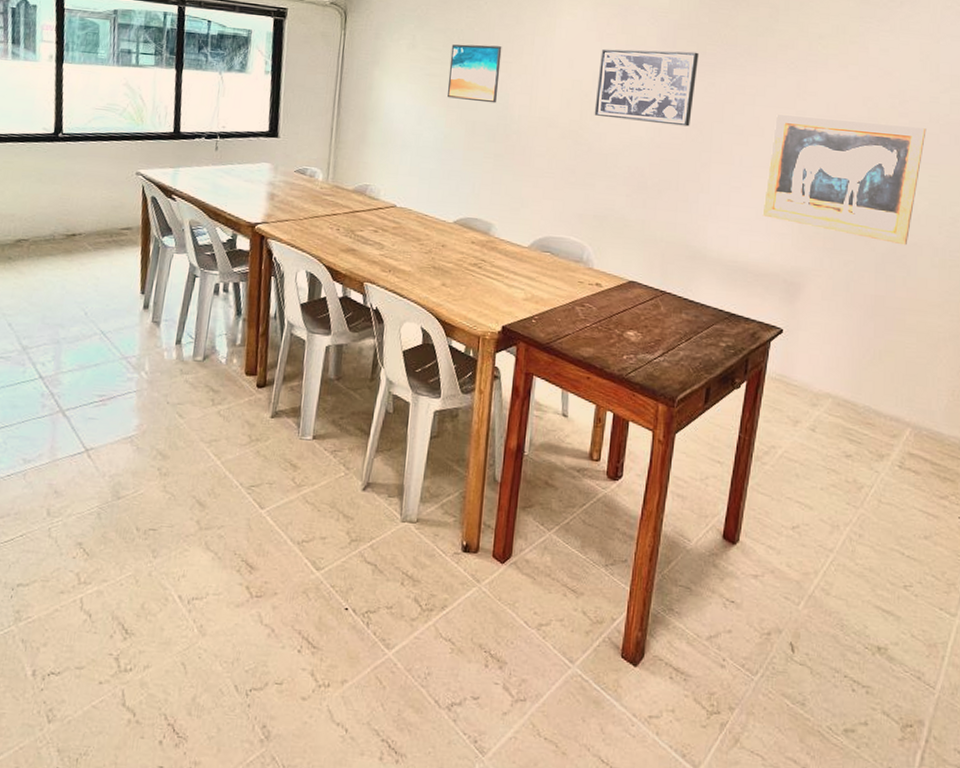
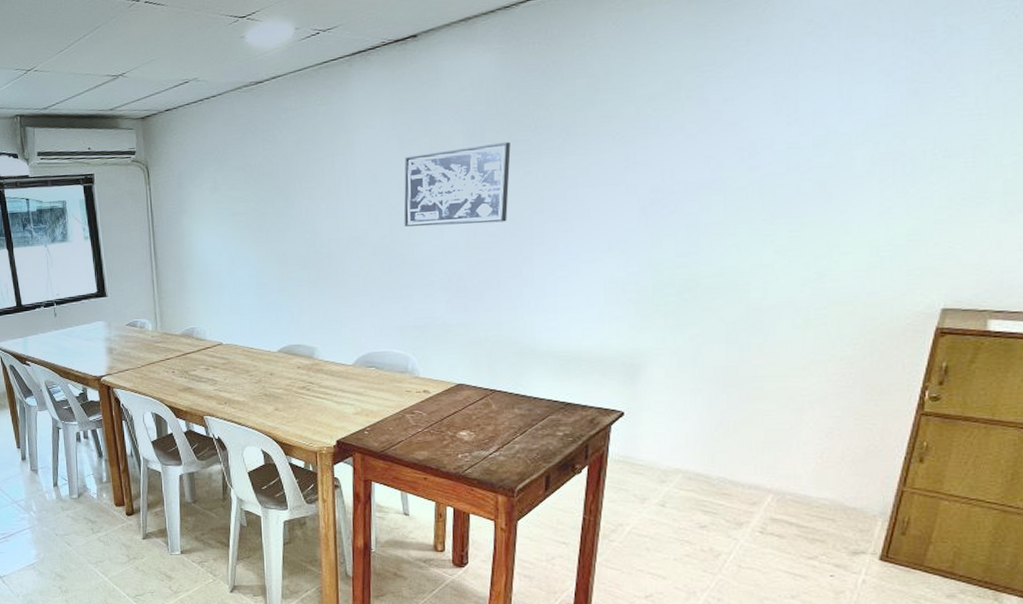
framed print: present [448,44,502,104] -> none [252,173,304,234]
wall art: present [762,115,926,246] -> none [594,179,784,310]

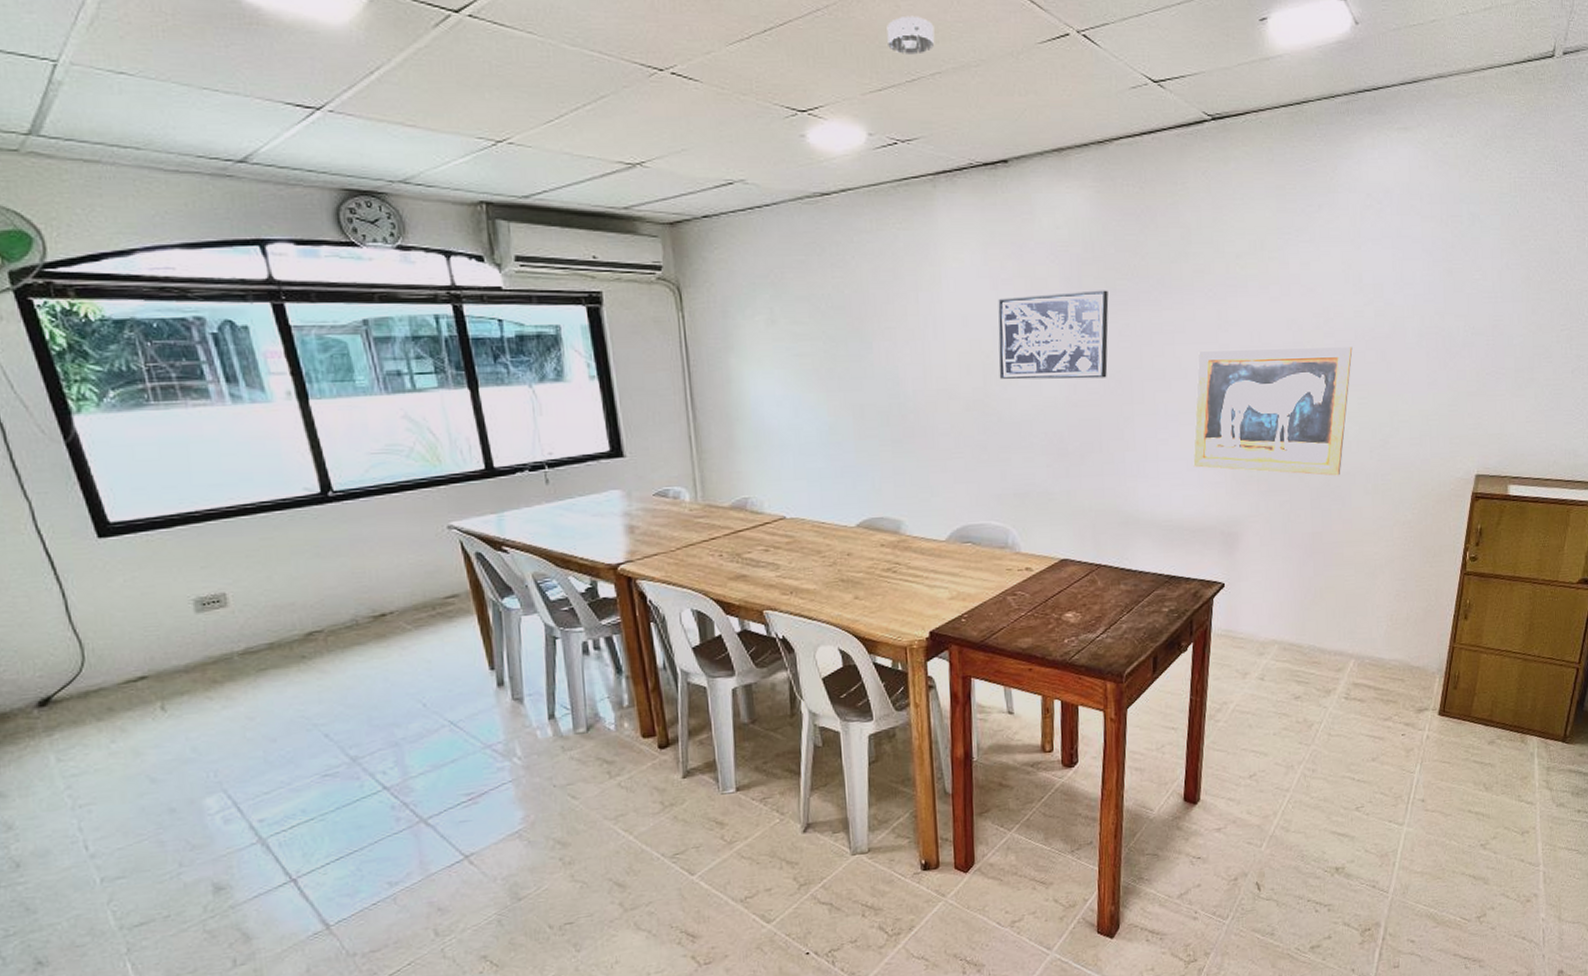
wall art: none [594,179,784,310] -> present [1193,347,1353,476]

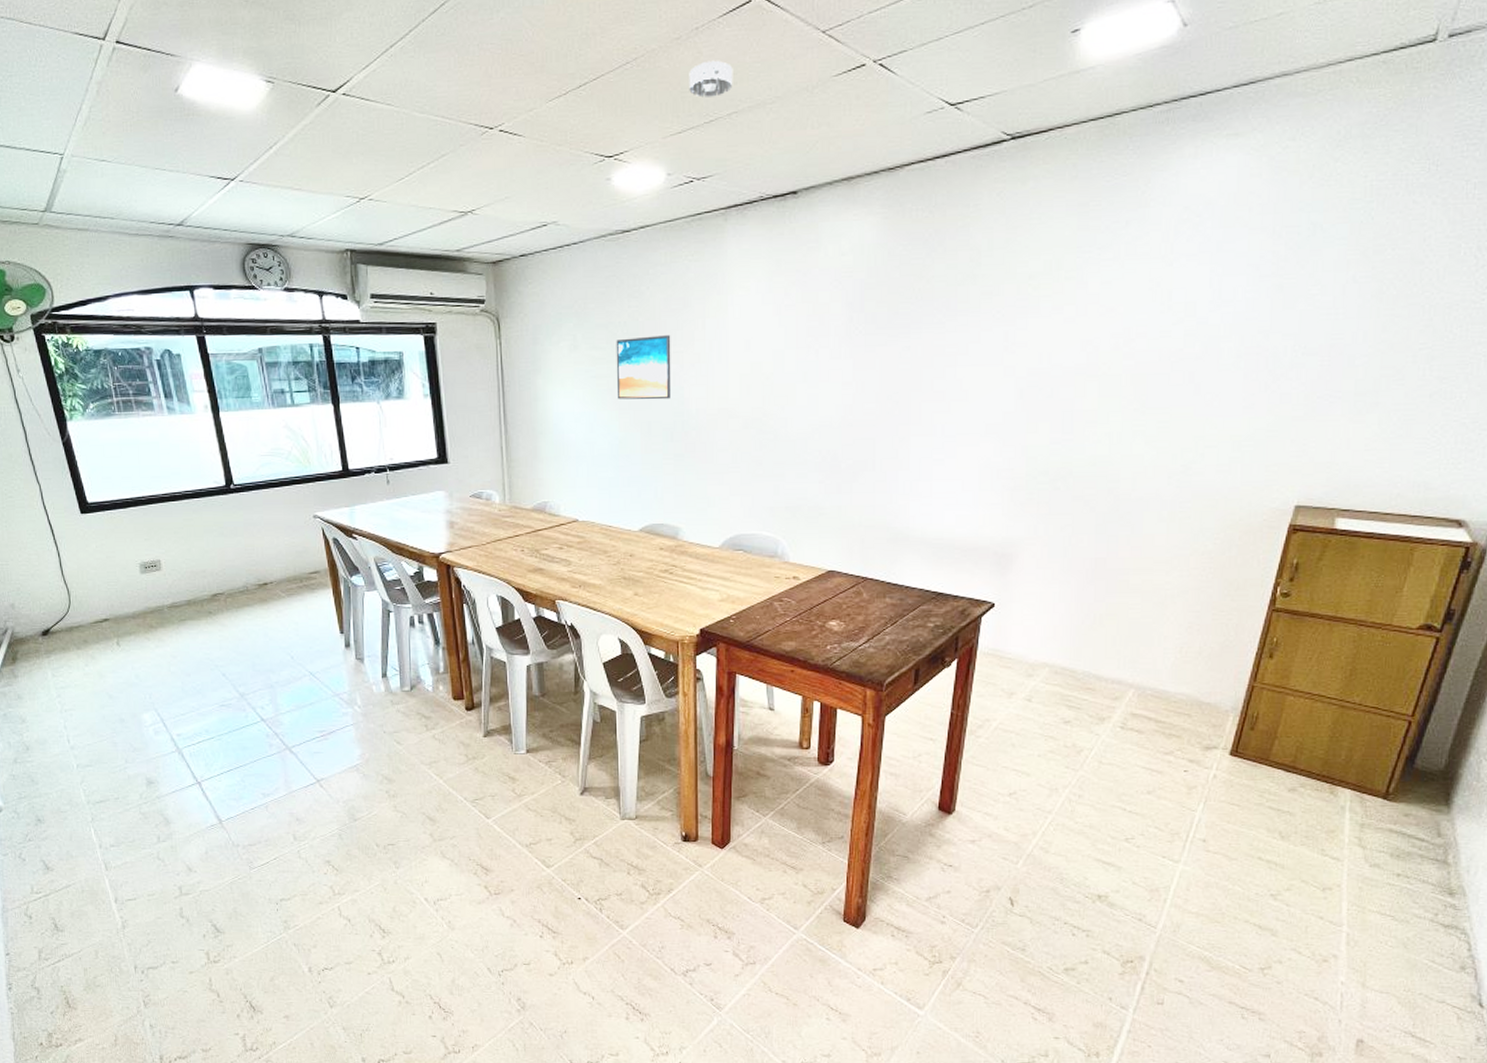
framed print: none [819,309,885,381] -> present [616,335,672,400]
wall art: present [998,290,1109,380] -> none [778,313,890,400]
wall art: present [1193,347,1353,476] -> none [969,368,1155,502]

